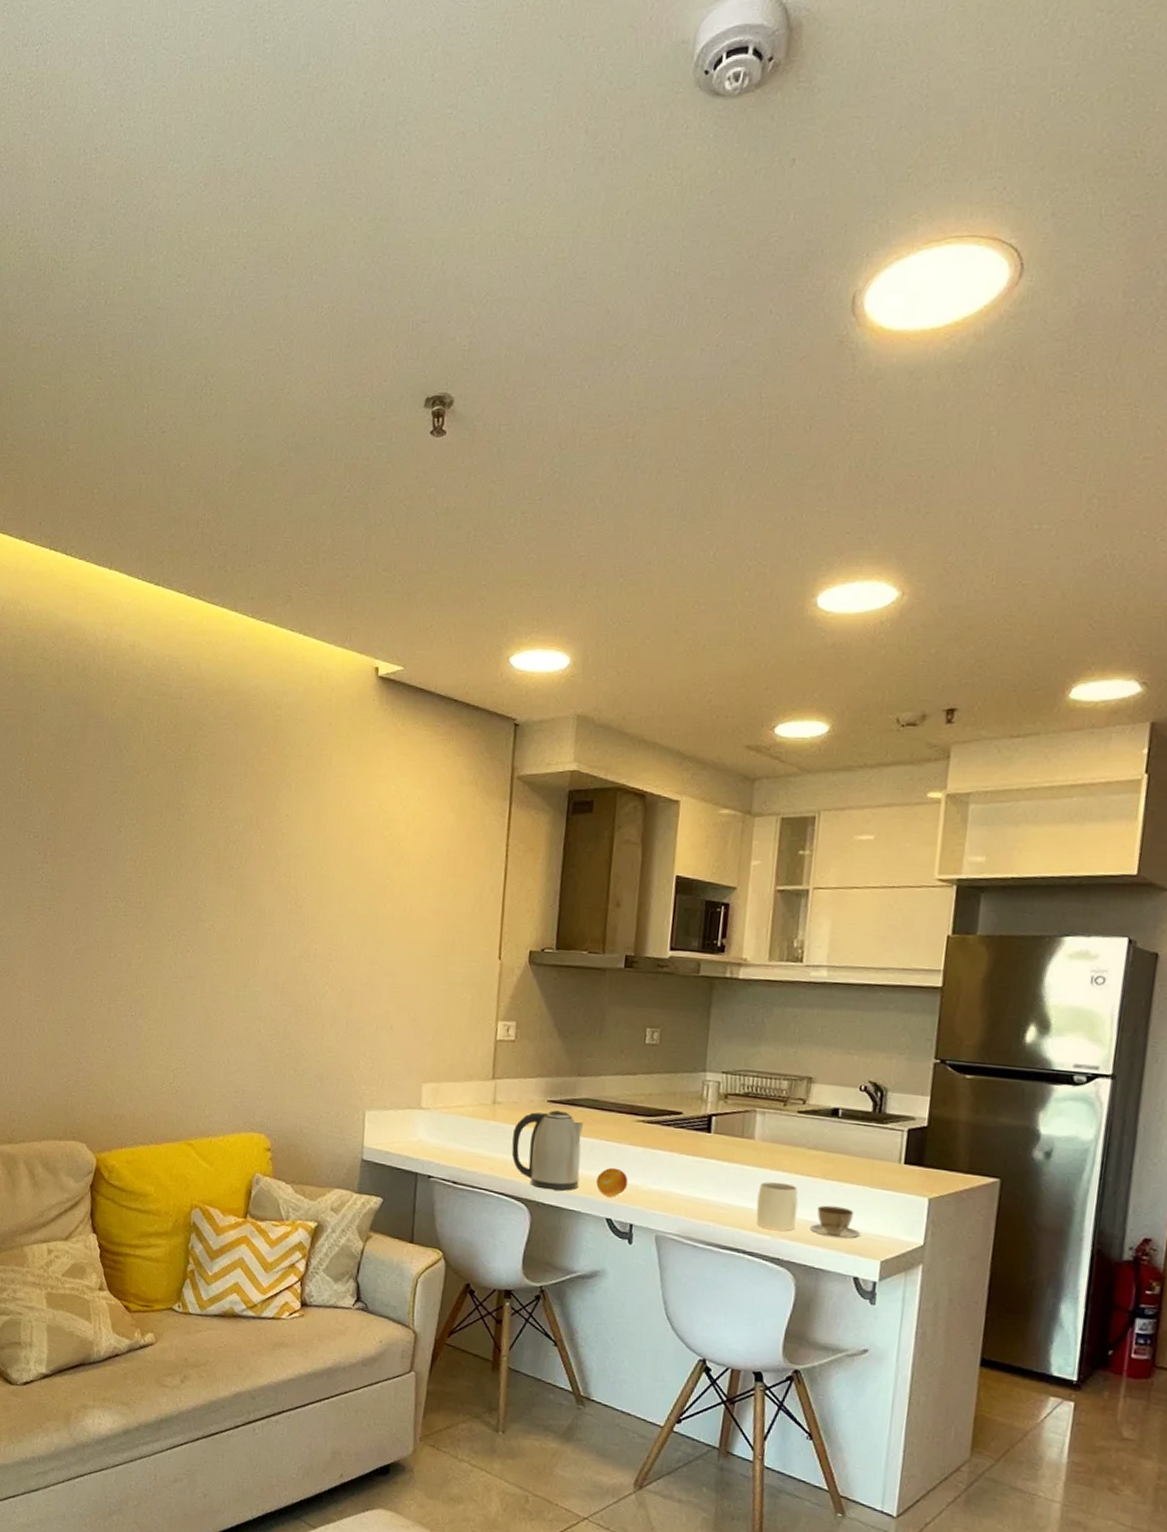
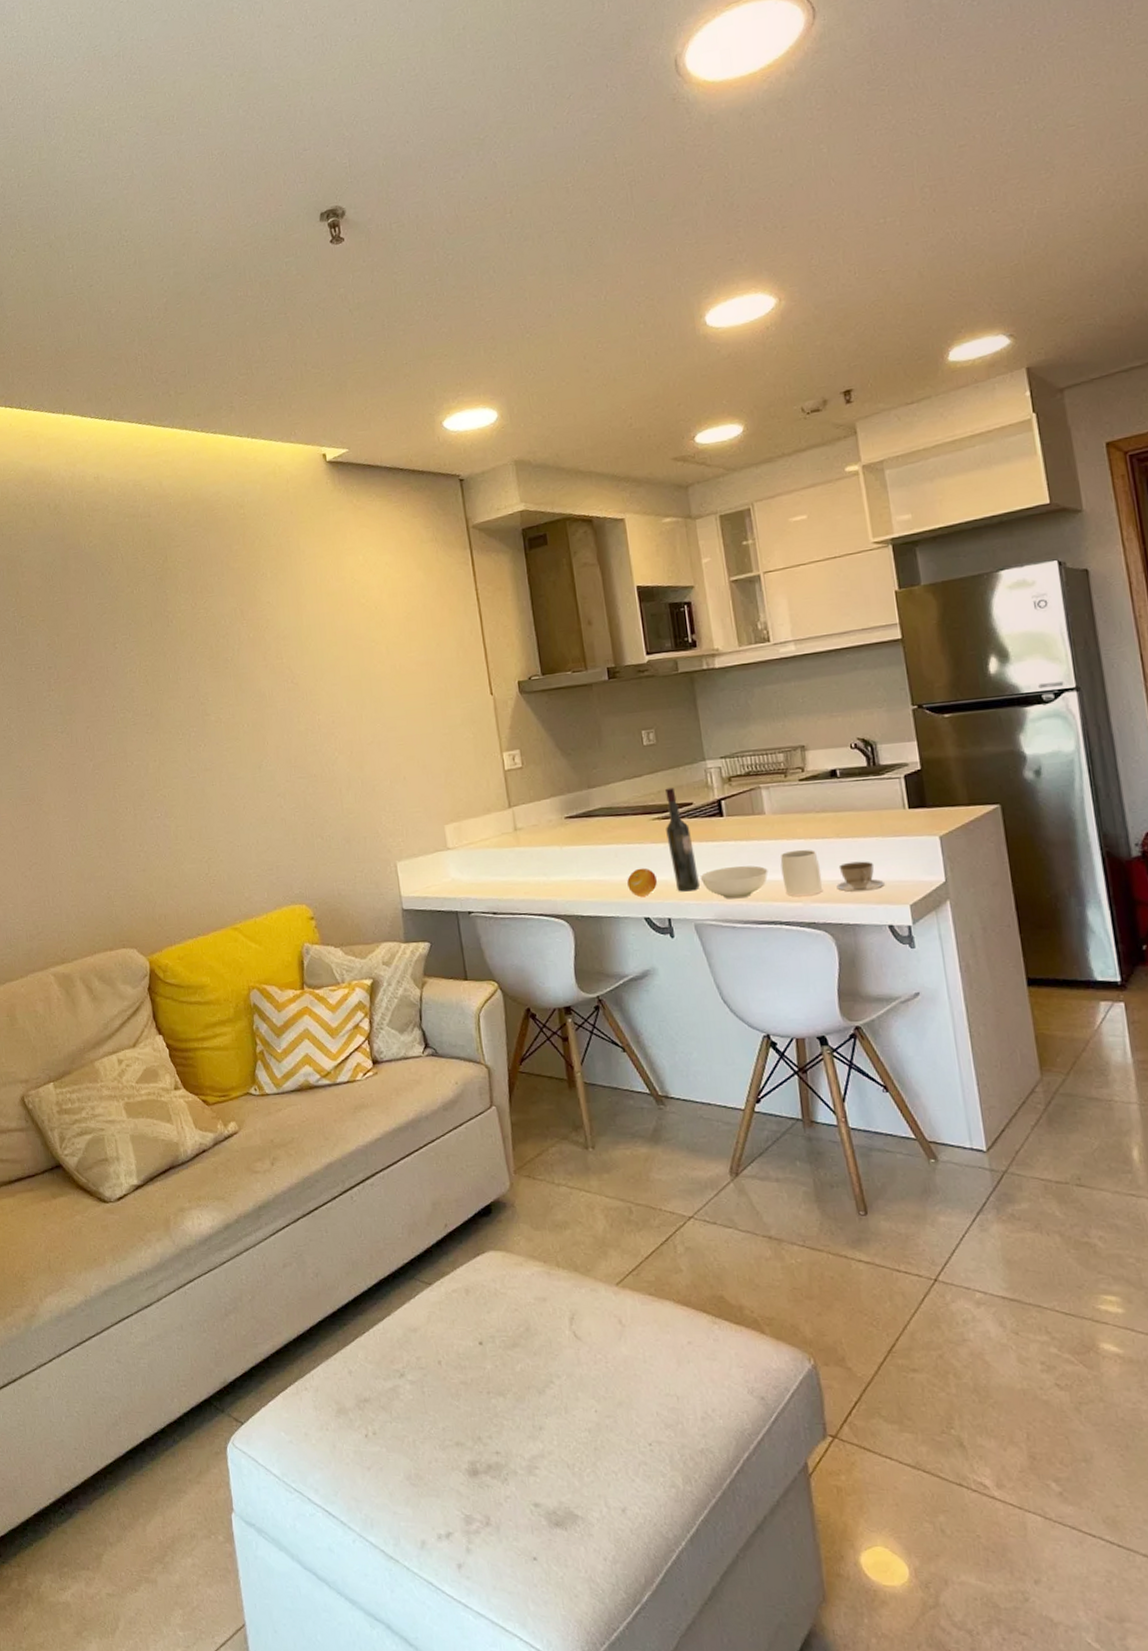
kettle: present [511,1110,584,1191] -> none [539,824,612,903]
wine bottle: none [645,1092,674,1201] -> present [665,787,701,892]
bowl: none [672,1184,744,1220] -> present [700,865,769,899]

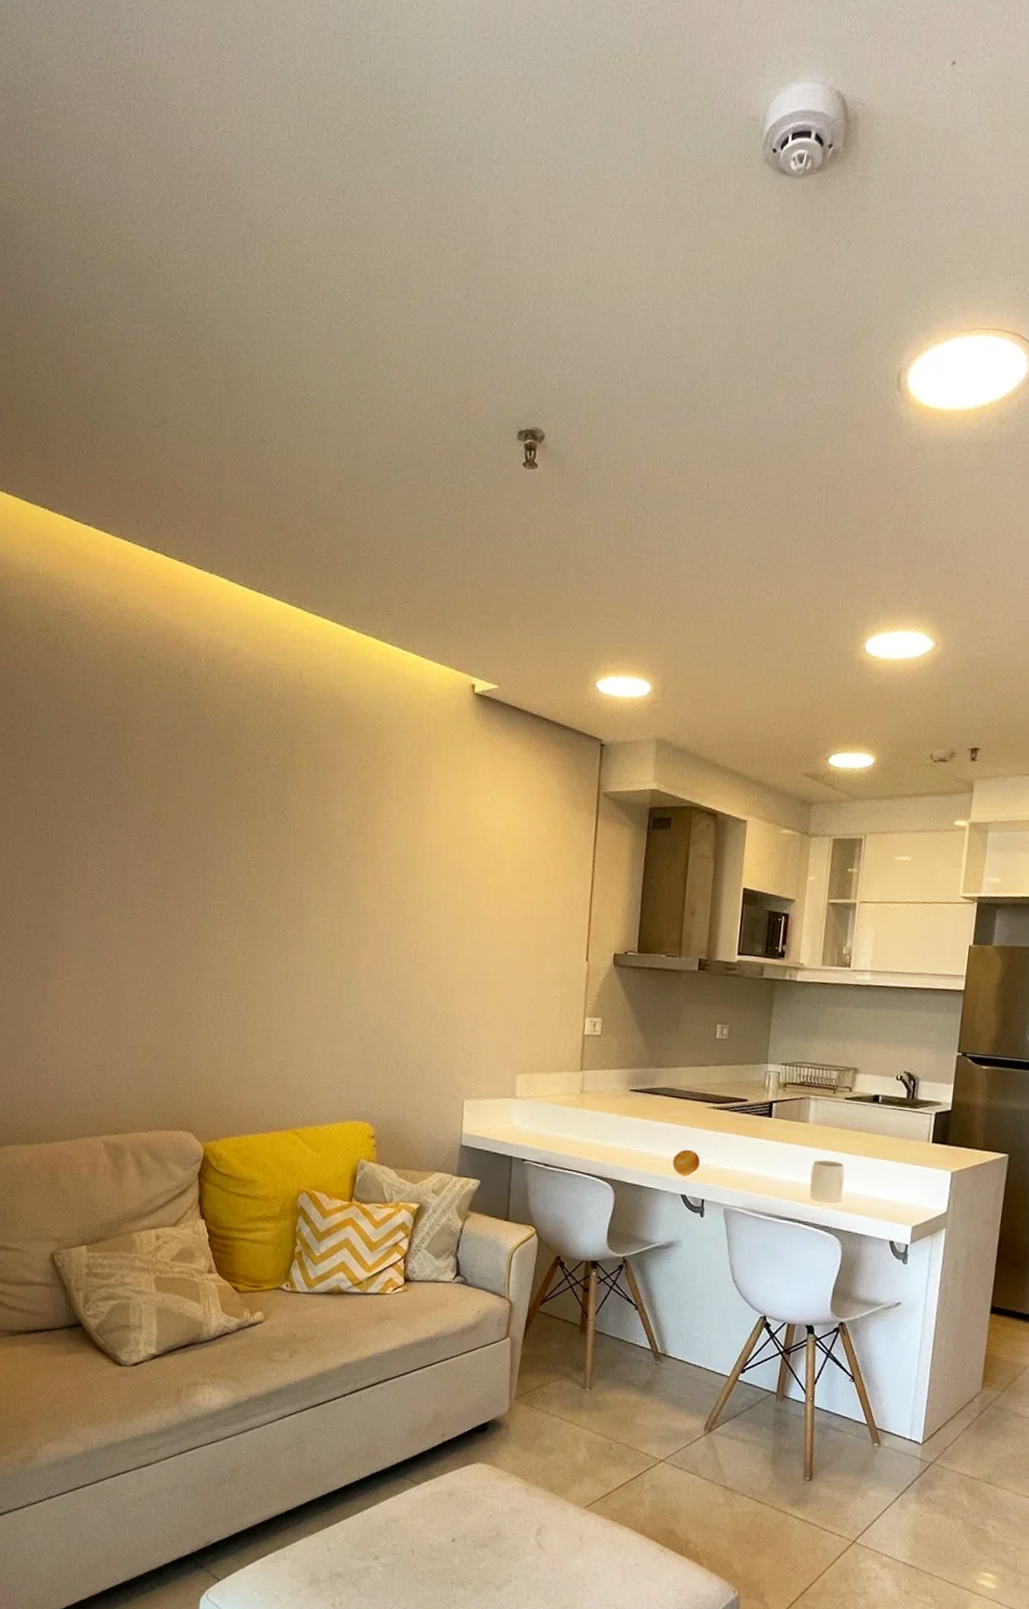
wine bottle: present [665,787,701,892] -> none [715,1082,740,1179]
bowl: present [700,865,769,899] -> none [738,1163,799,1194]
teacup: present [836,861,884,892] -> none [854,1179,895,1208]

